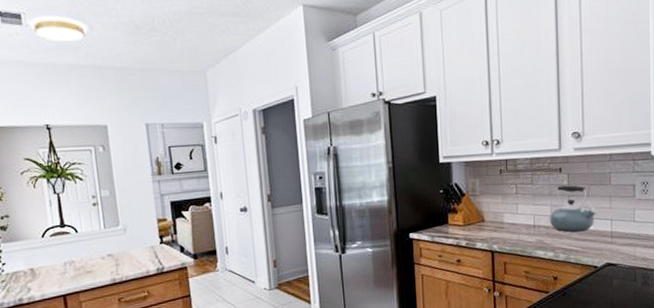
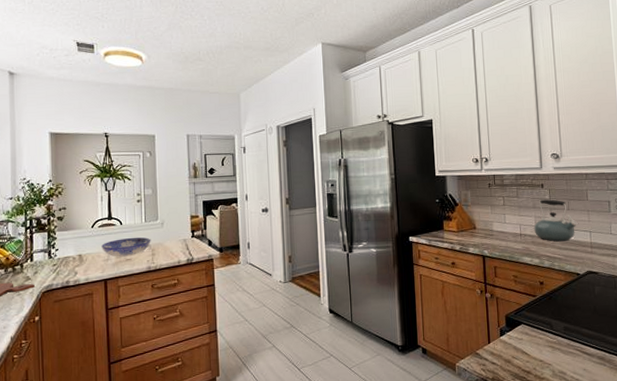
ceramic bowl: none [54,245,114,270] -> present [100,237,151,258]

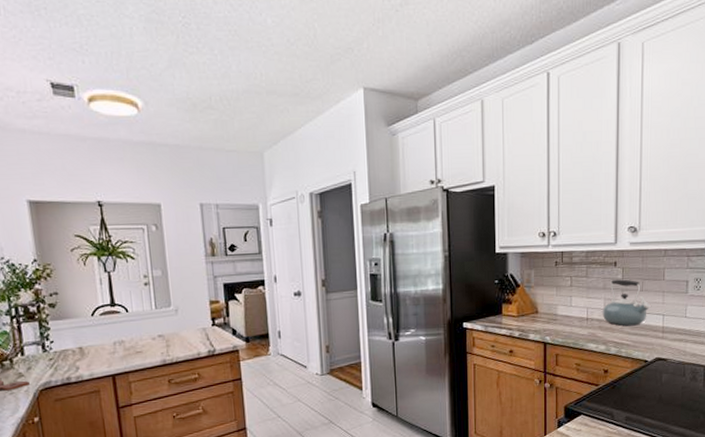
ceramic bowl: present [100,237,151,258] -> none [104,326,165,350]

